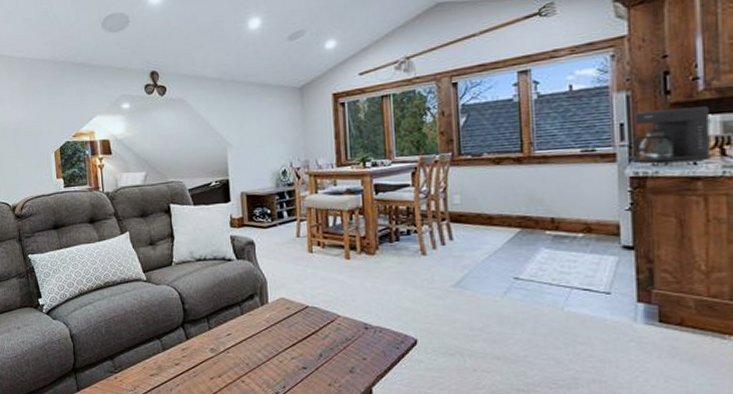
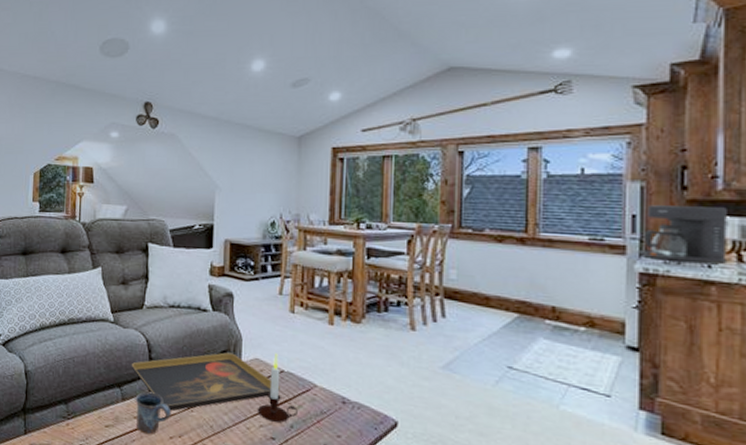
decorative tray: none [167,296,308,355] -> present [131,352,282,412]
mug: none [174,340,210,378] -> present [135,391,171,435]
candle: none [287,291,325,354] -> present [257,353,298,423]

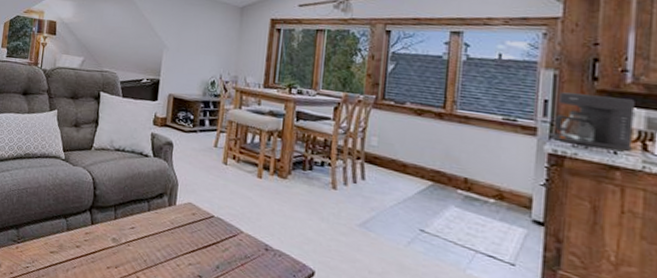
decorative tray: present [131,352,282,412] -> none [77,195,211,244]
mug: present [135,391,171,435] -> none [78,224,110,264]
candle: present [257,353,298,423] -> none [187,199,224,263]

